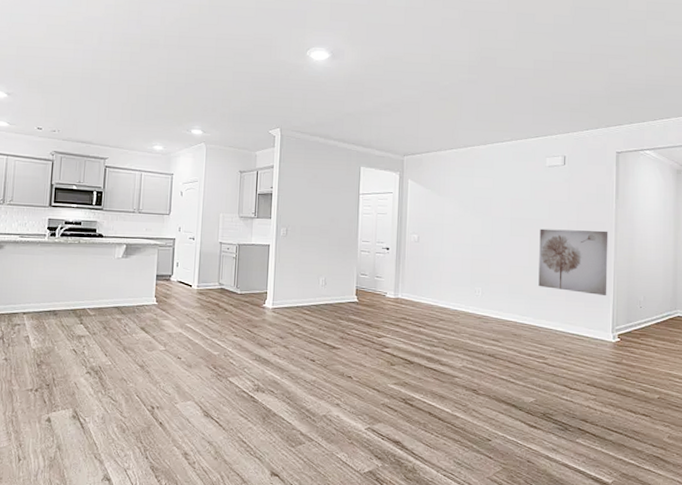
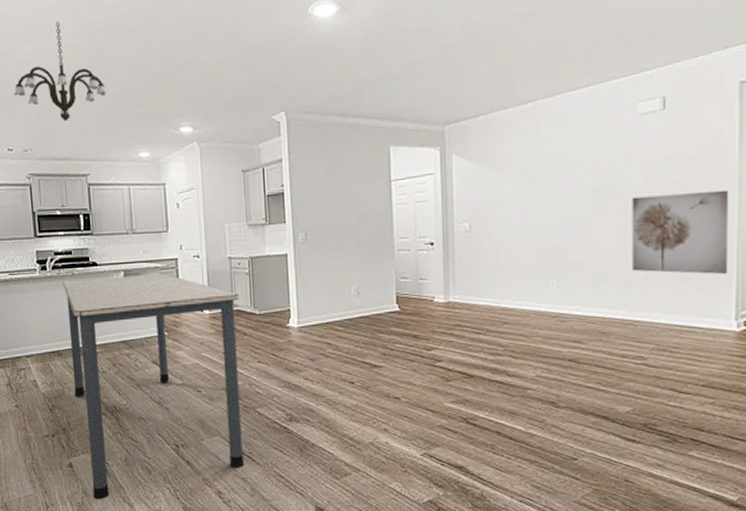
chandelier: none [51,30,133,112] -> present [14,22,107,122]
dining table: none [63,248,225,456] -> present [63,273,244,500]

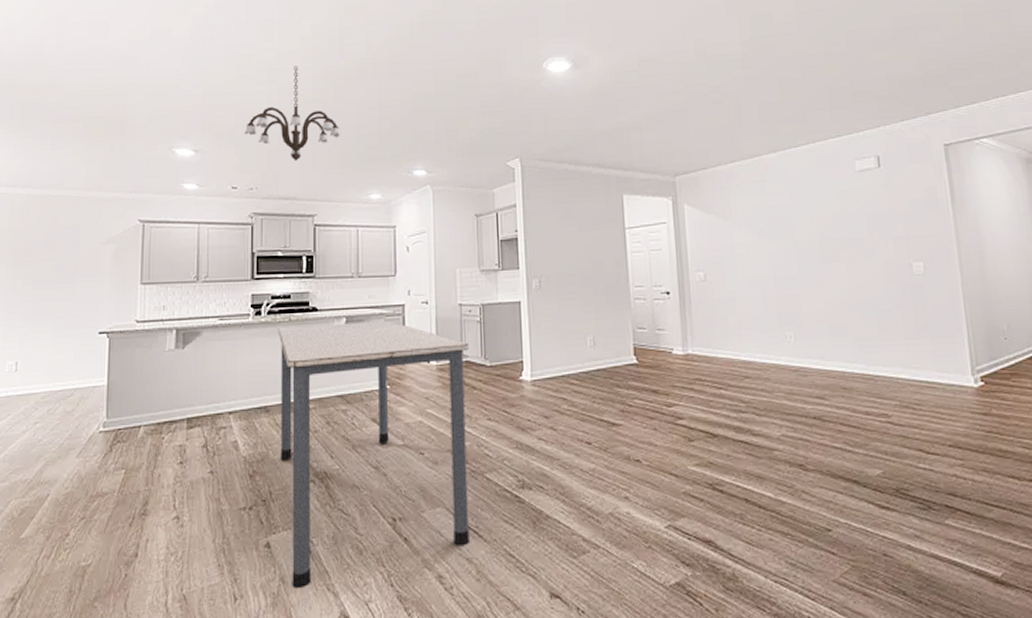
wall art: present [632,189,729,275] -> none [859,244,959,329]

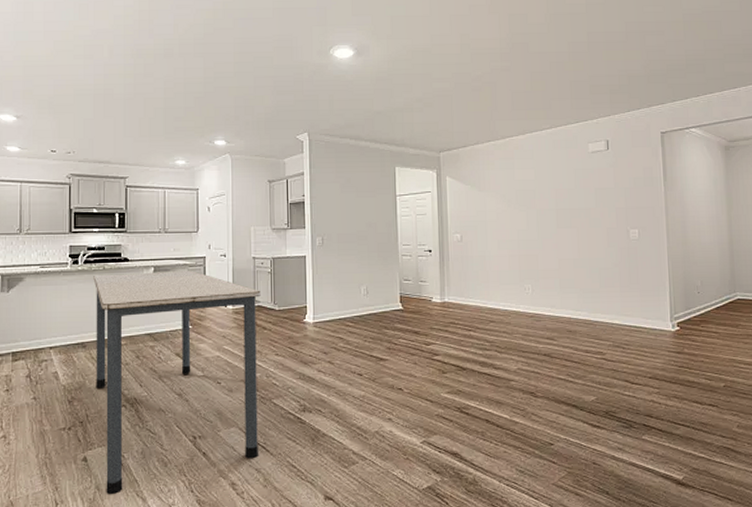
chandelier: present [244,66,341,161] -> none [62,43,150,129]

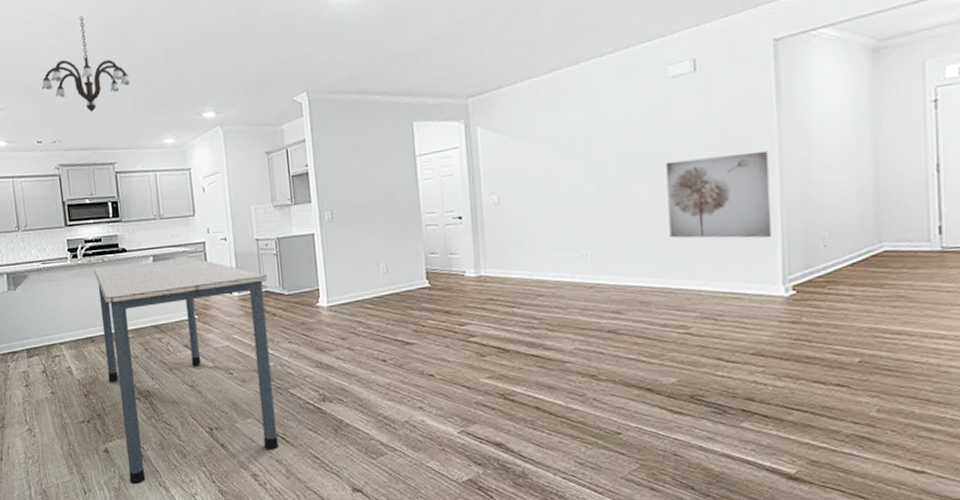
chandelier: none [62,43,150,129] -> present [41,16,131,112]
wall art: none [587,215,663,284] -> present [666,150,773,239]

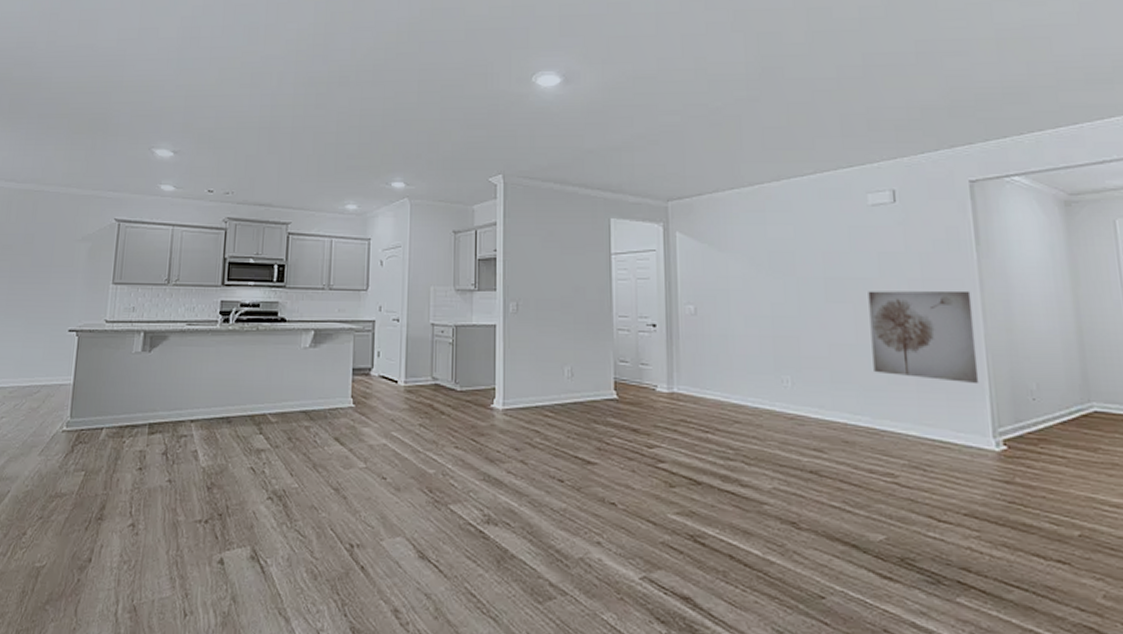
chandelier: present [41,16,131,112] -> none [223,70,320,167]
dining table: present [93,257,278,485] -> none [239,335,439,611]

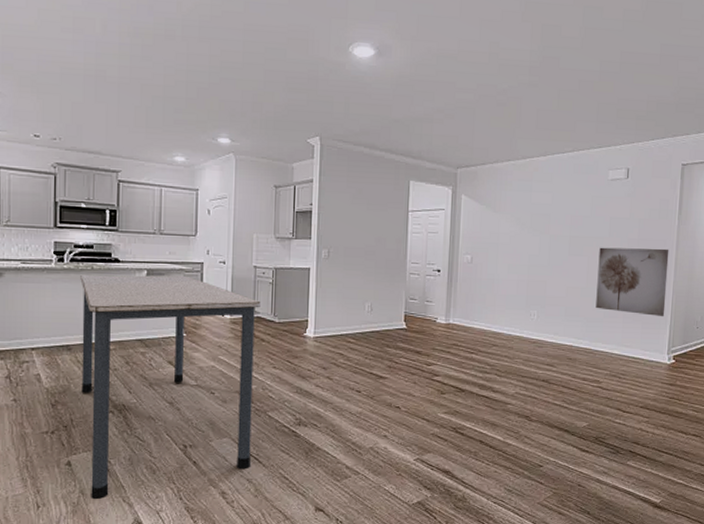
dining table: none [239,335,439,611] -> present [80,274,261,500]

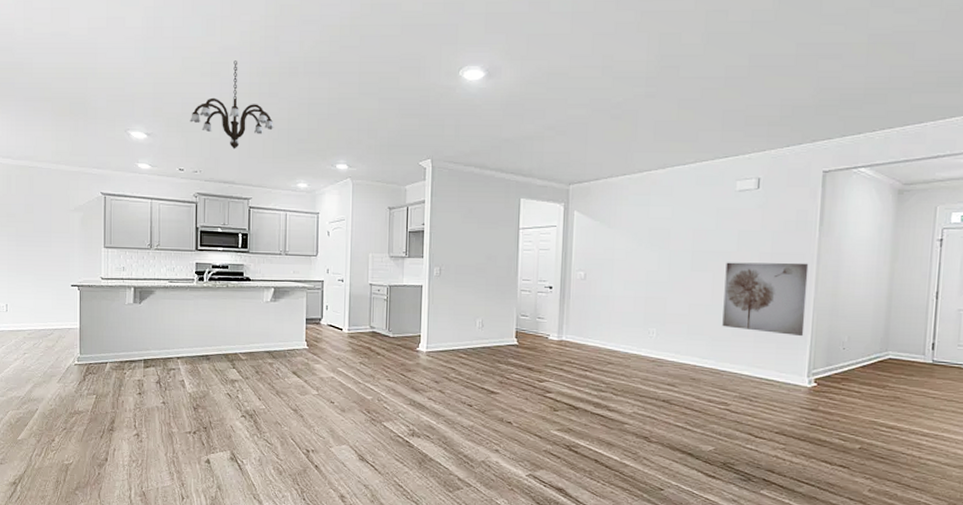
chandelier: none [47,17,147,116] -> present [190,60,274,149]
dining table: present [80,274,261,500] -> none [217,292,376,496]

